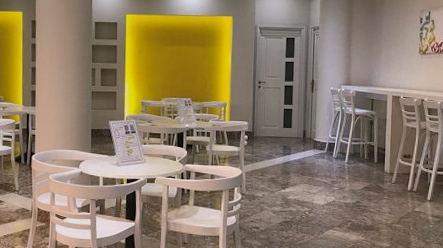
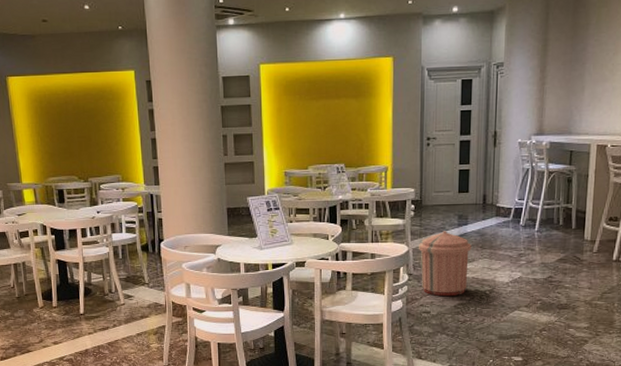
trash can: none [250,158,294,215] -> present [418,231,472,297]

